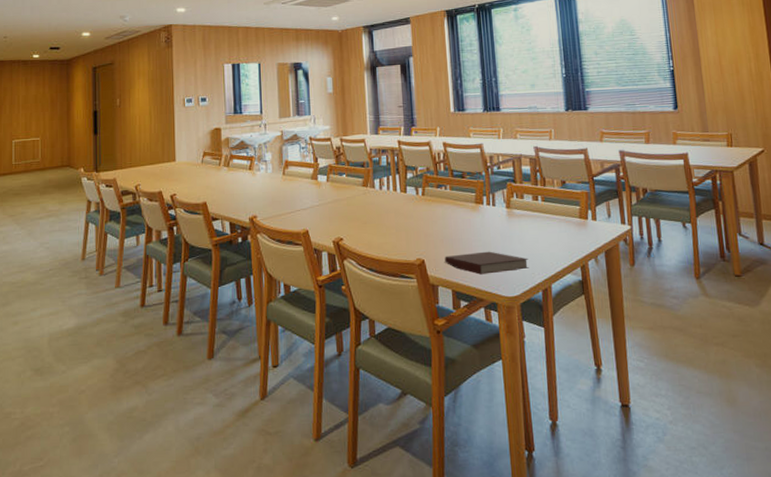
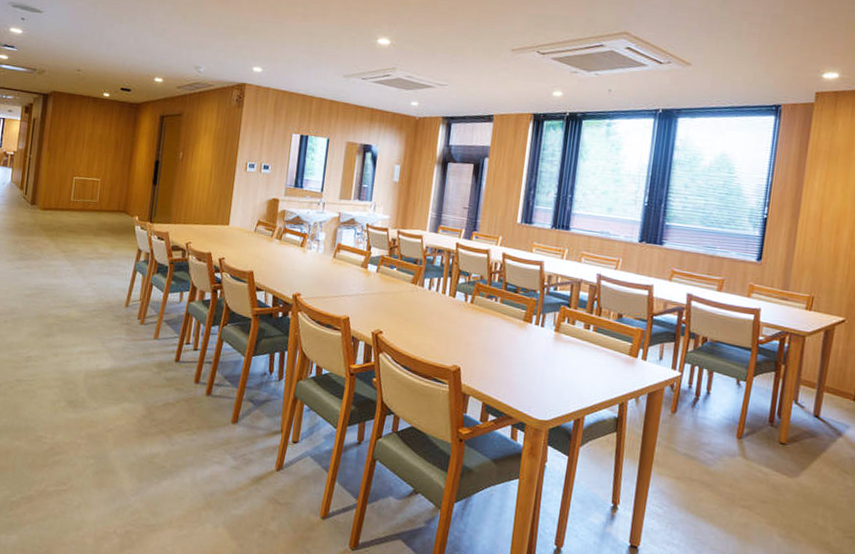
notebook: present [445,251,529,275] -> none [481,368,567,396]

